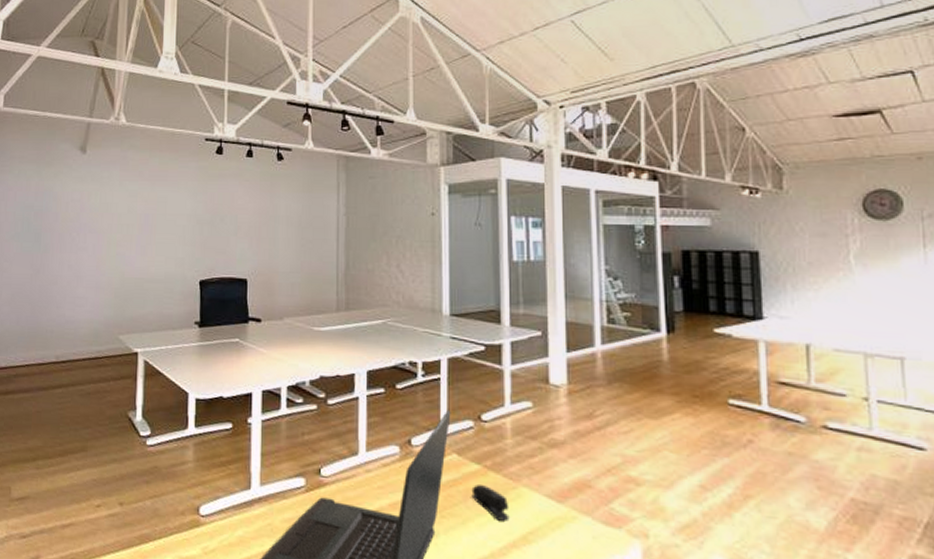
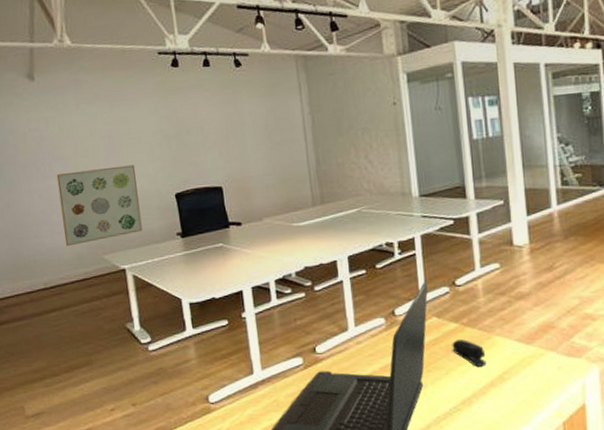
wall art: none [84,245,165,321] -> present [56,165,143,247]

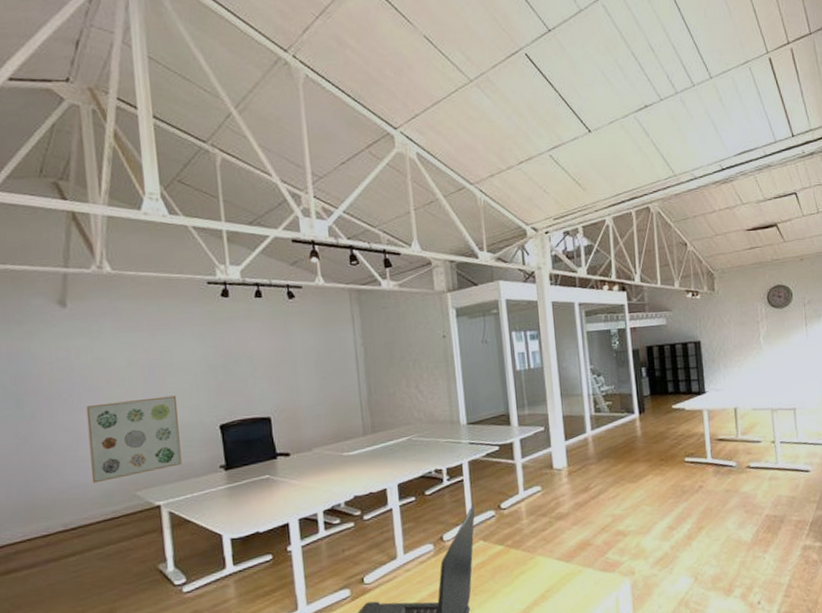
stapler: present [452,340,487,367] -> none [497,561,530,587]

